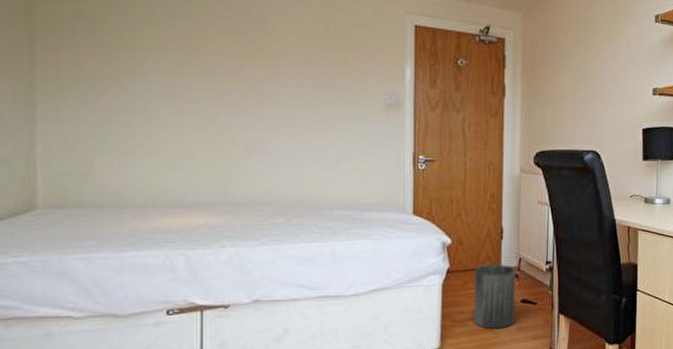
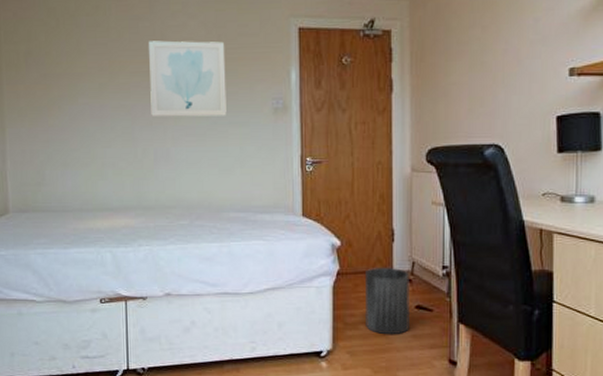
wall art: none [243,19,334,108] -> present [149,40,227,117]

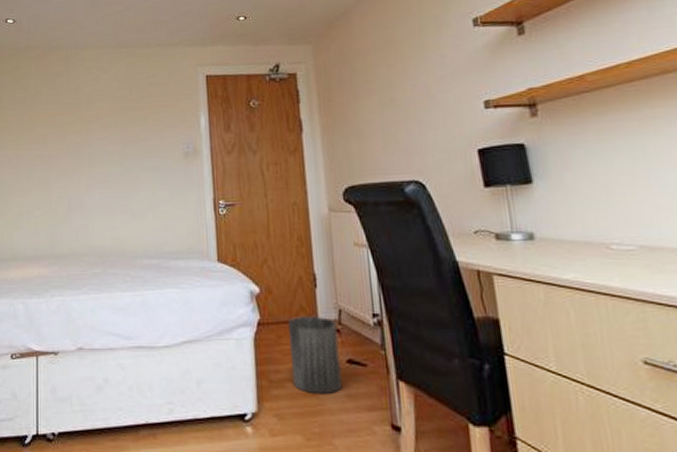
wall art: present [149,40,227,117] -> none [65,92,138,165]

